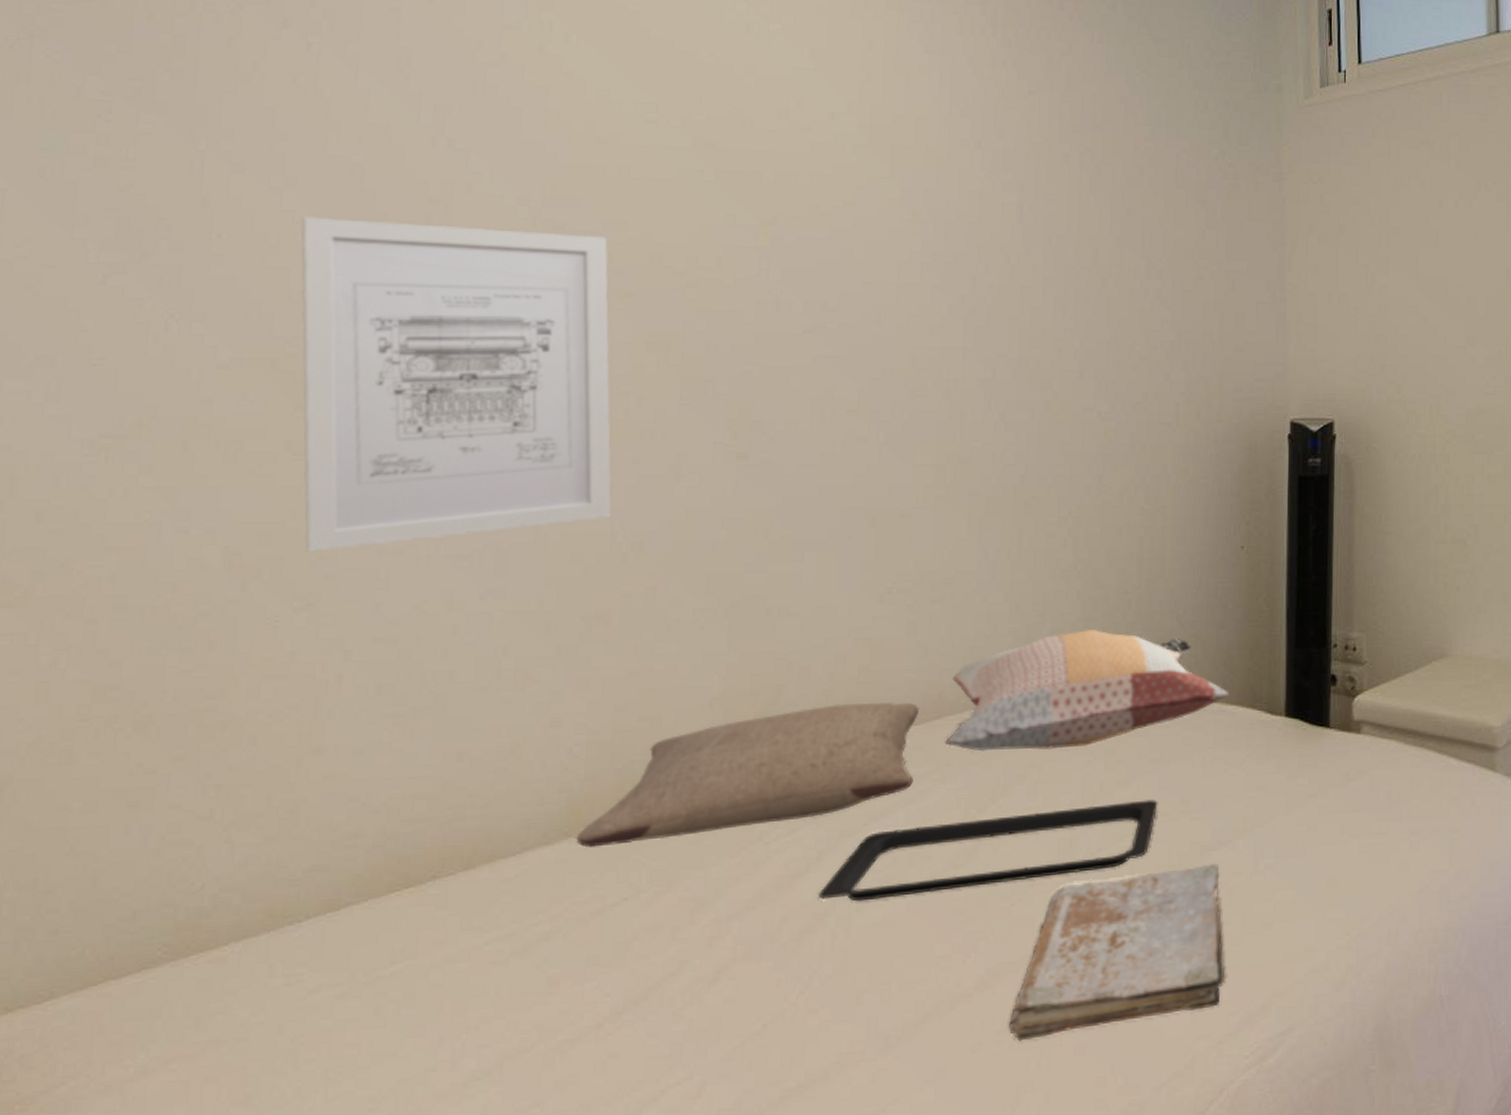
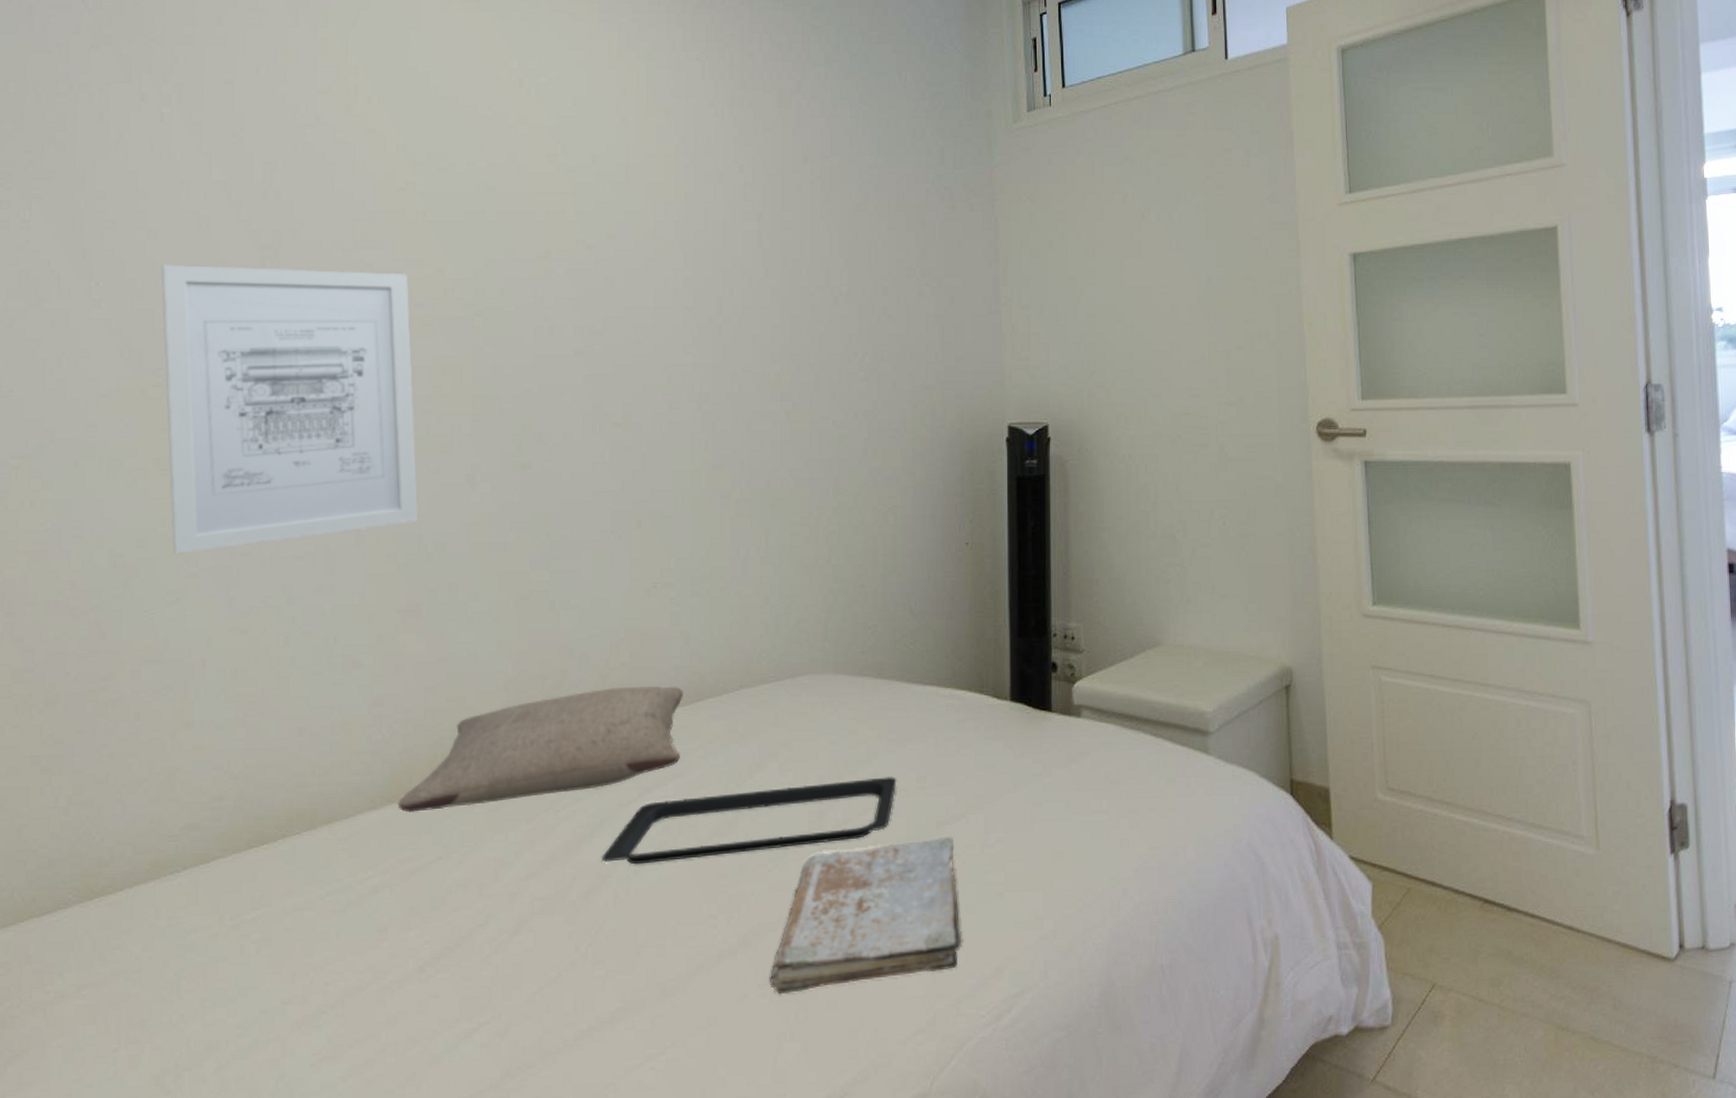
decorative pillow: present [945,630,1230,752] -> none [707,620,959,731]

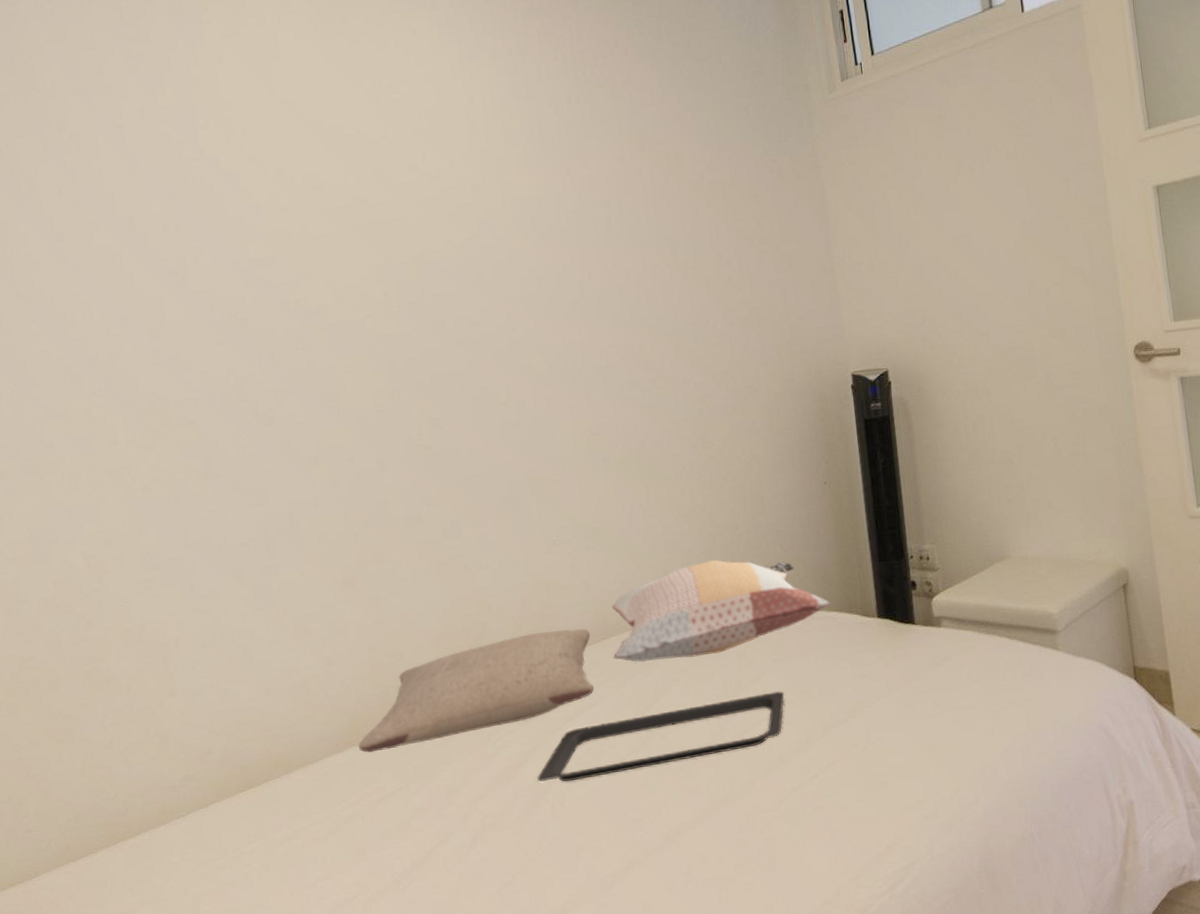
wall art: present [161,264,419,555] -> none [86,286,341,551]
decorative pillow: none [707,620,959,731] -> present [611,560,830,663]
book: present [770,836,962,995] -> none [693,738,856,881]

